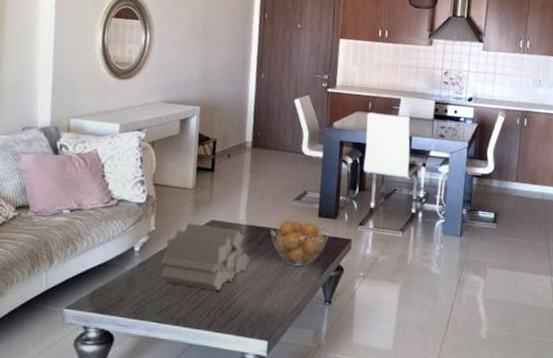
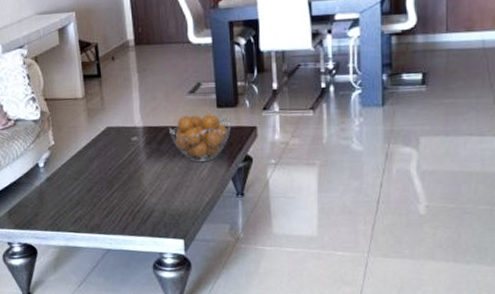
log pile: present [160,223,250,291] -> none [66,132,152,196]

